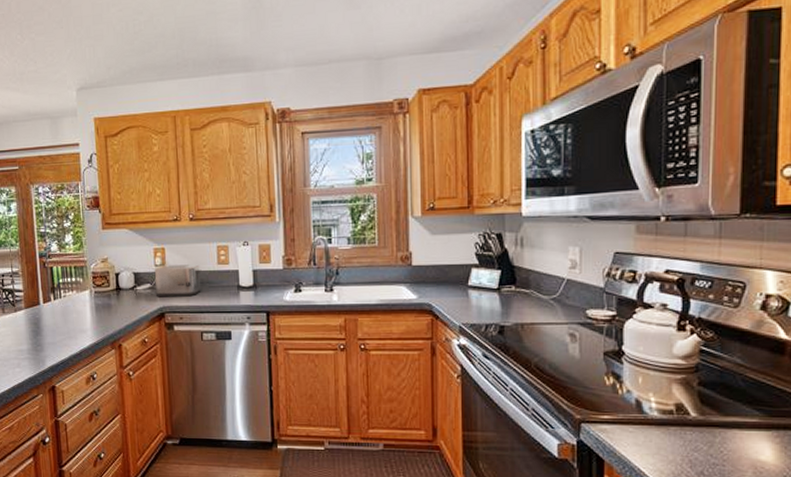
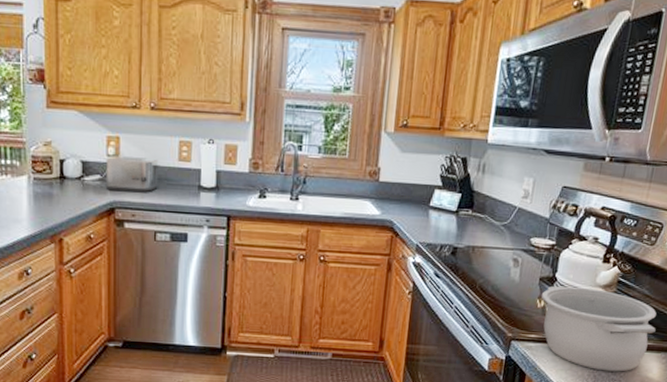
cooking pot: none [608,360,759,455] -> present [541,285,657,372]

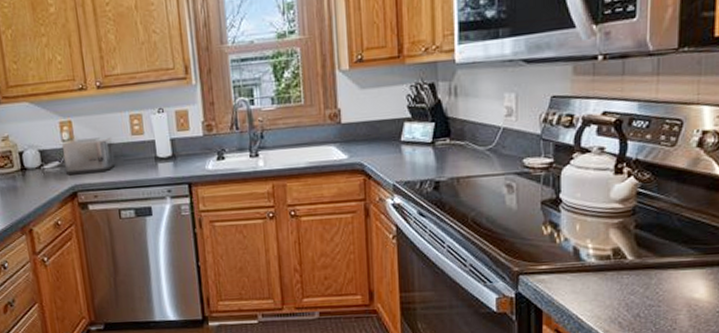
cooking pot: present [541,285,657,372] -> none [546,205,694,297]

